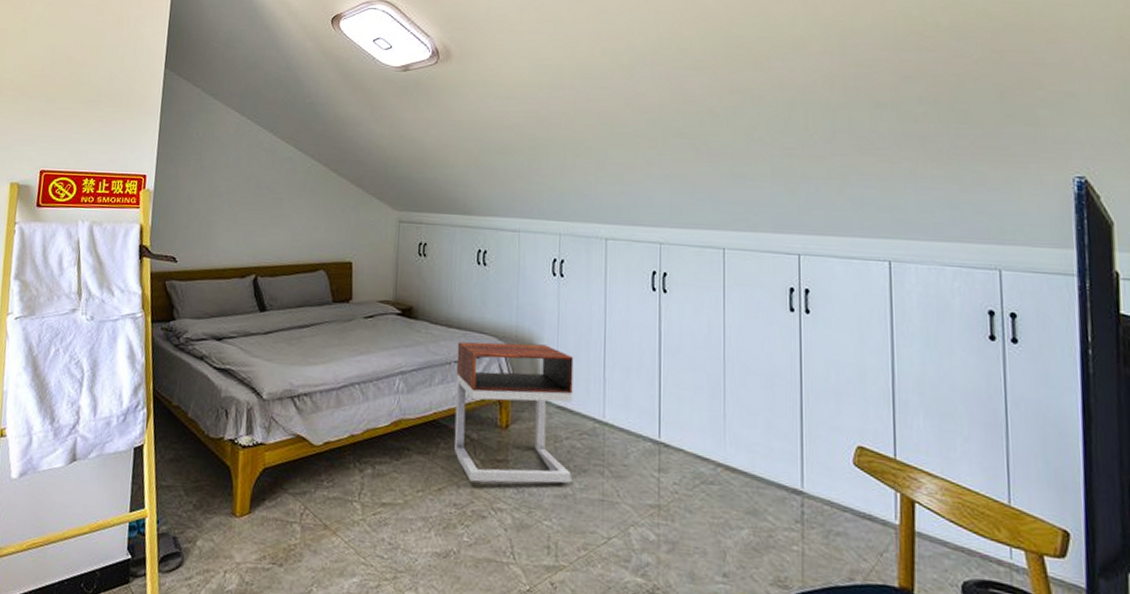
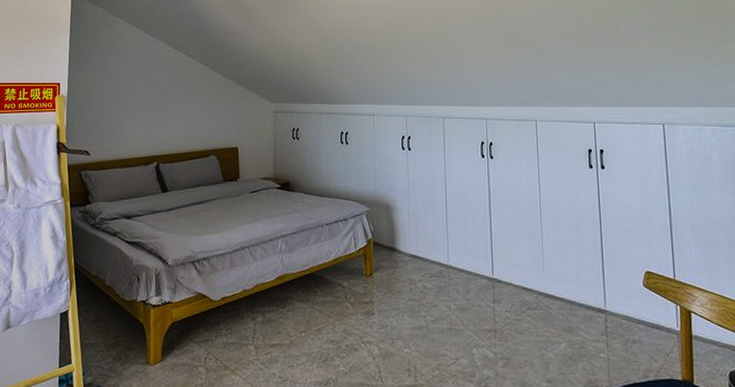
nightstand: present [454,342,574,484] -> none [328,206,425,322]

